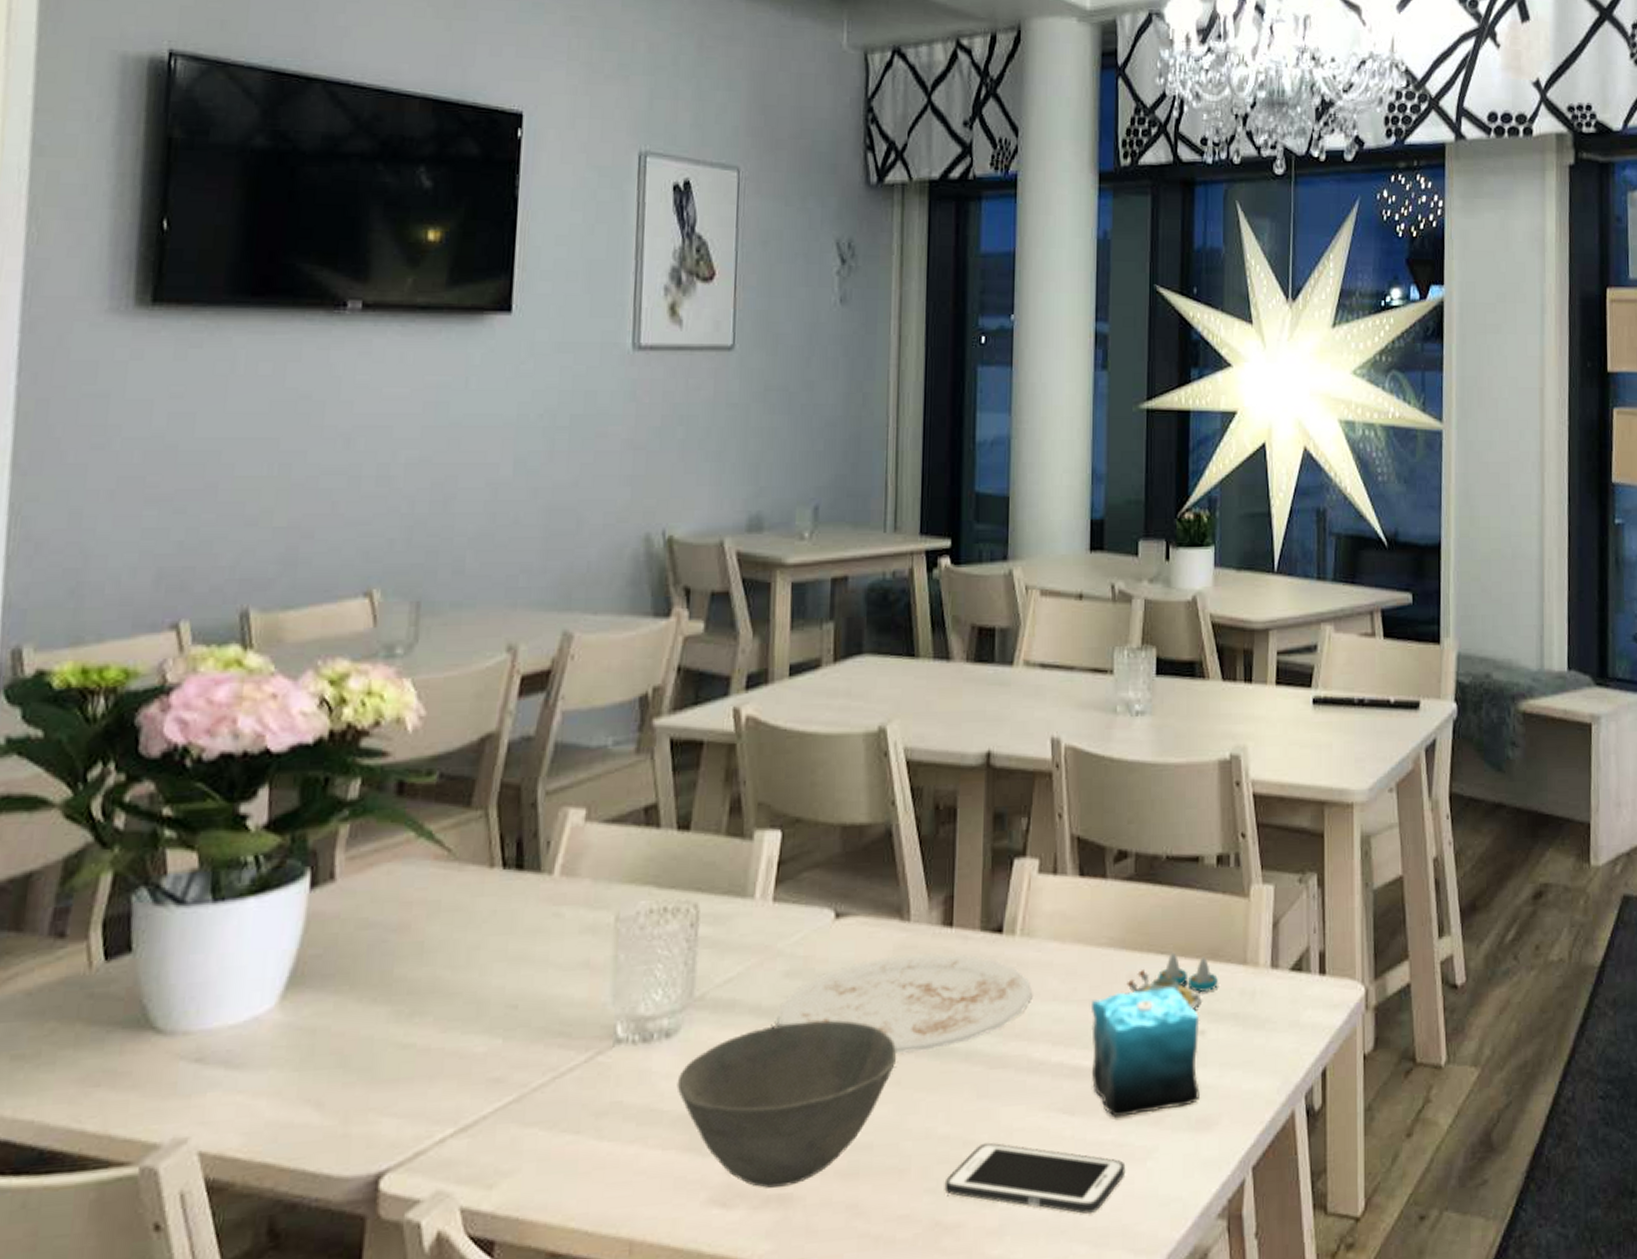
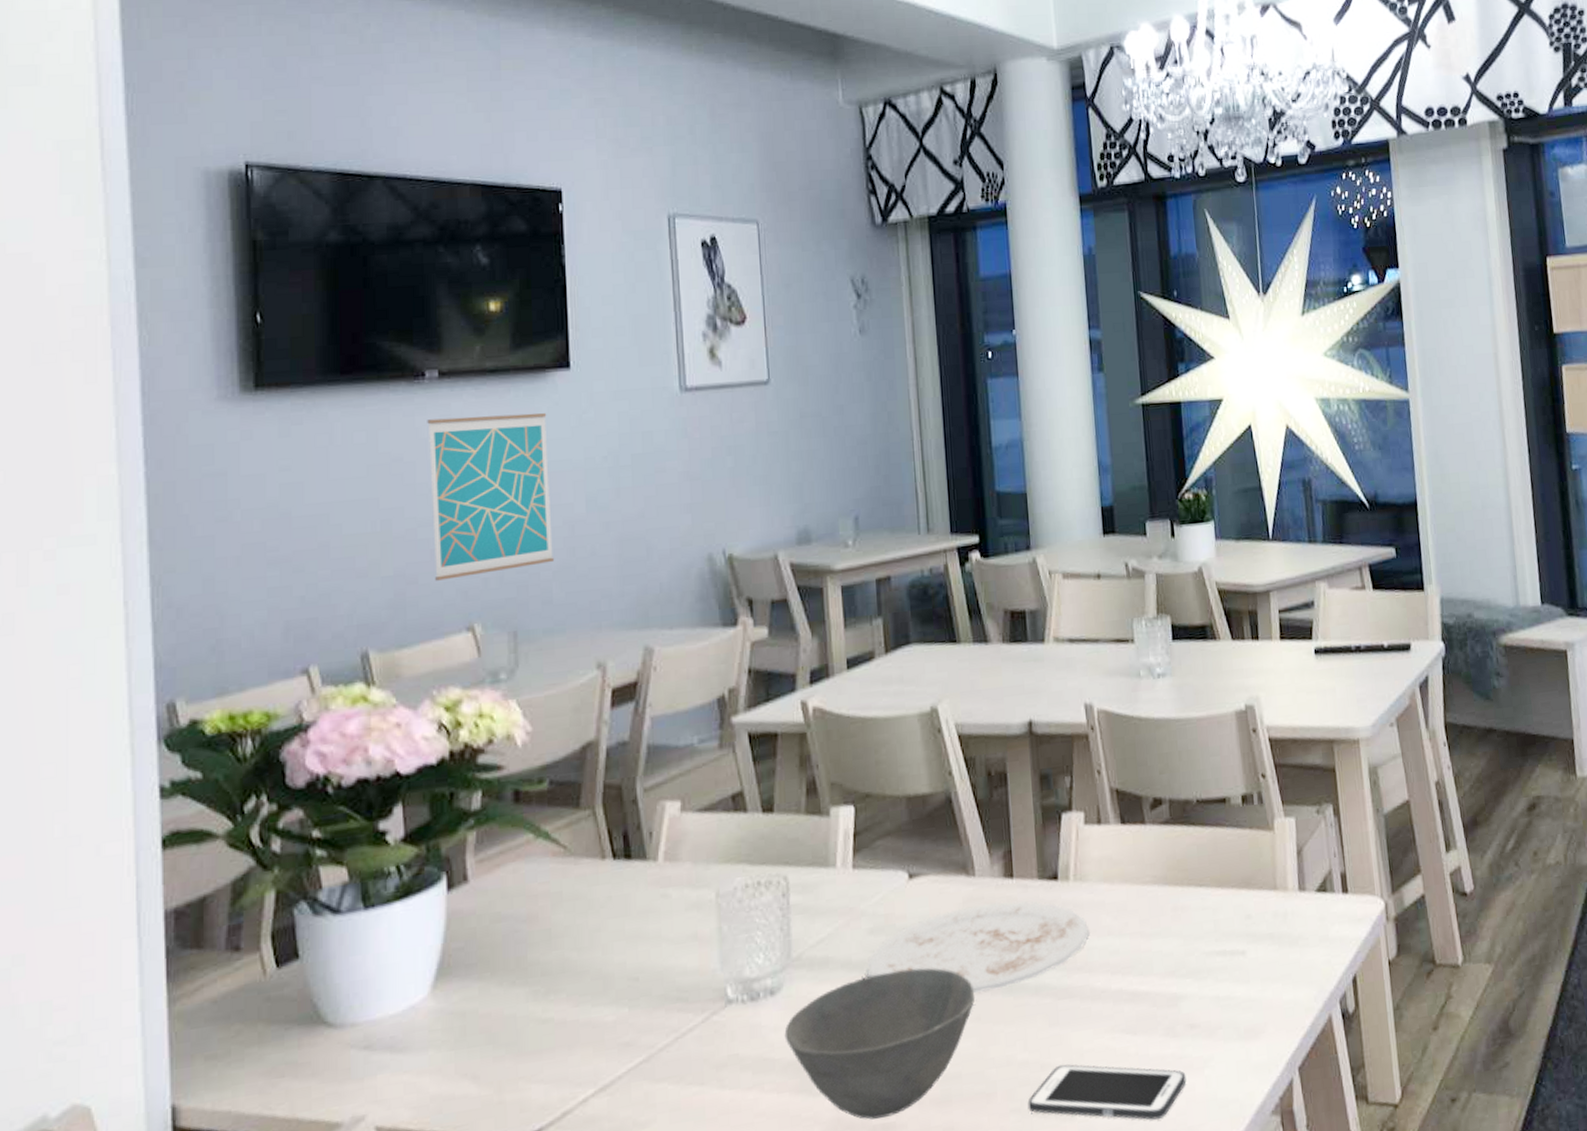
wall art: none [334,355,480,537] -> present [427,413,555,581]
candle: present [1091,979,1200,1118] -> none [1142,910,1246,1034]
salt and pepper shaker set: present [1127,952,1218,1009] -> none [1172,884,1253,933]

